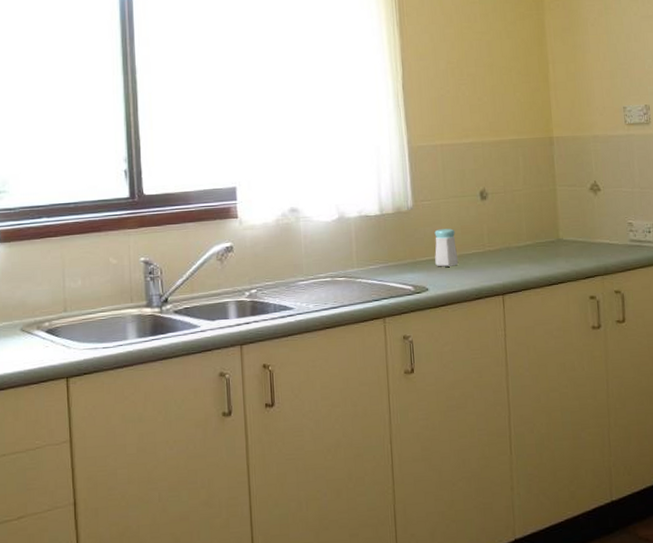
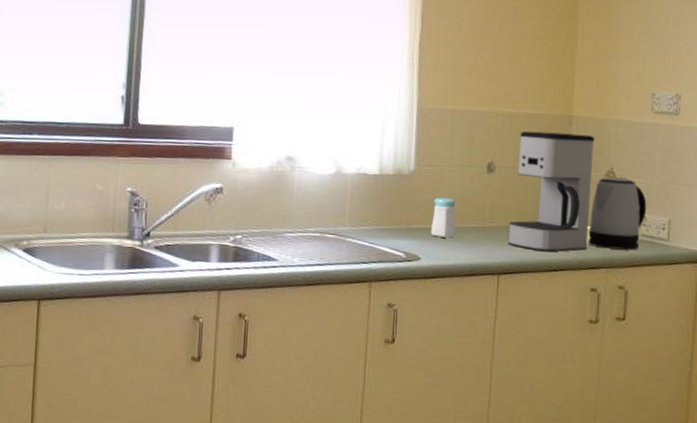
coffee maker: none [507,153,582,268] -> present [508,130,595,252]
kettle: none [581,189,632,258] -> present [588,177,647,250]

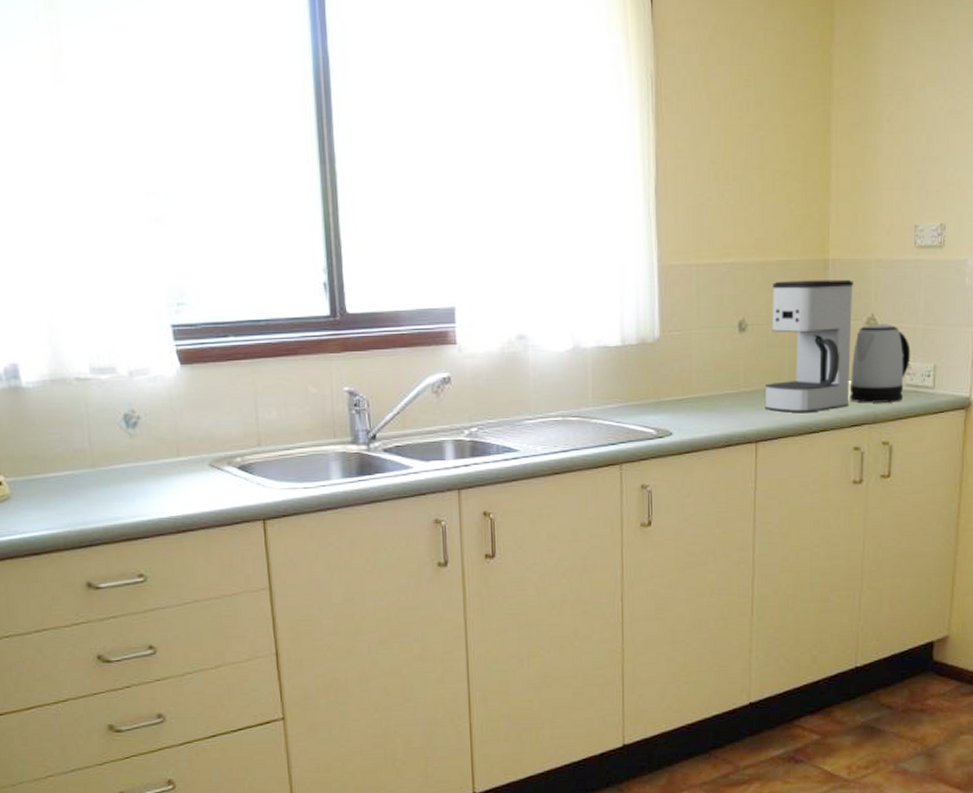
salt shaker: present [431,197,456,238] -> none [682,364,709,409]

